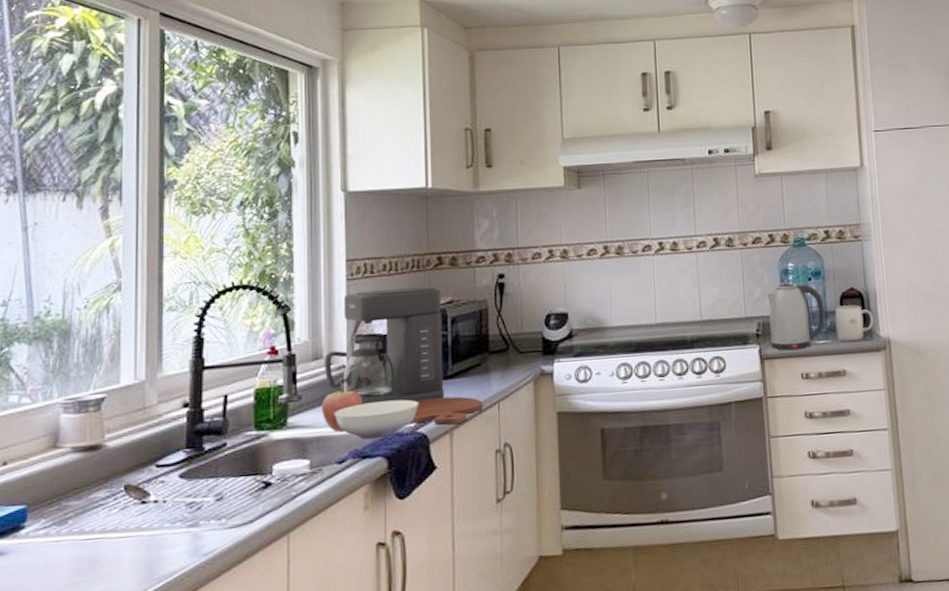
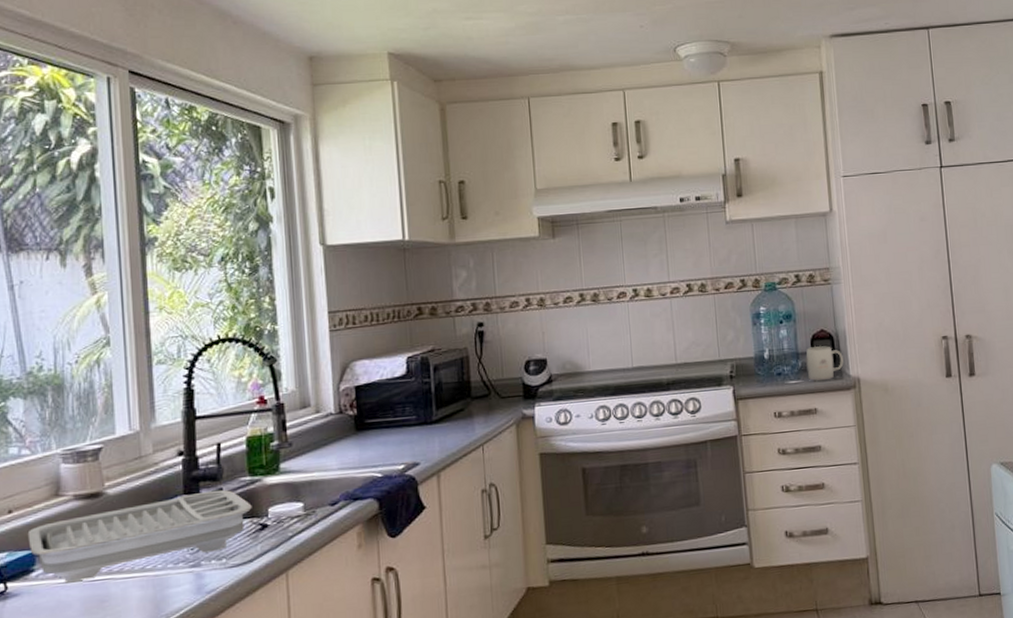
dish rack: none [20,444,256,542] -> present [27,489,252,583]
fruit: present [322,382,363,433] -> none [312,429,352,477]
coffee maker: present [325,286,444,405] -> none [312,336,430,450]
bowl: present [334,399,420,440] -> none [324,444,407,483]
cutting board: present [409,396,483,425] -> none [397,440,467,468]
kettle: present [766,282,825,351] -> none [739,325,796,391]

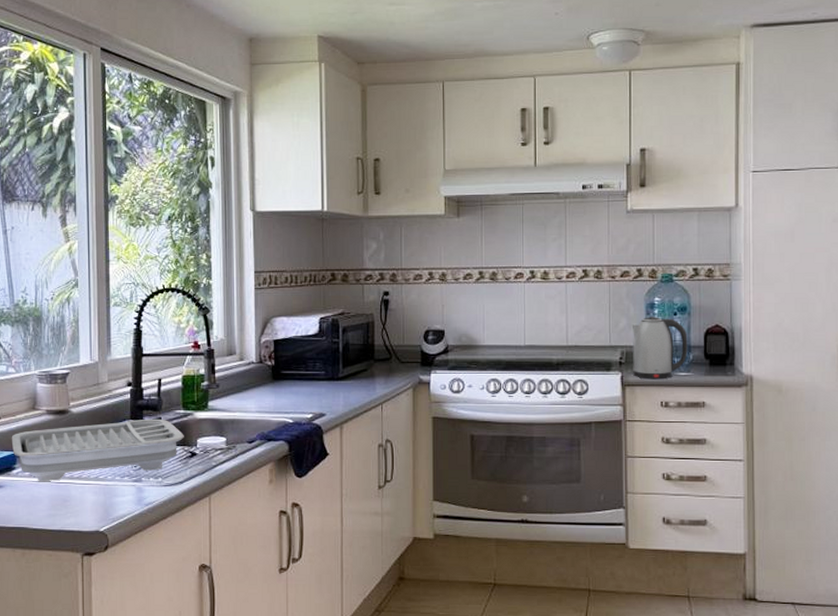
kettle: none [739,325,796,391] -> present [631,316,688,380]
mug: present [805,346,844,381] -> none [698,340,737,375]

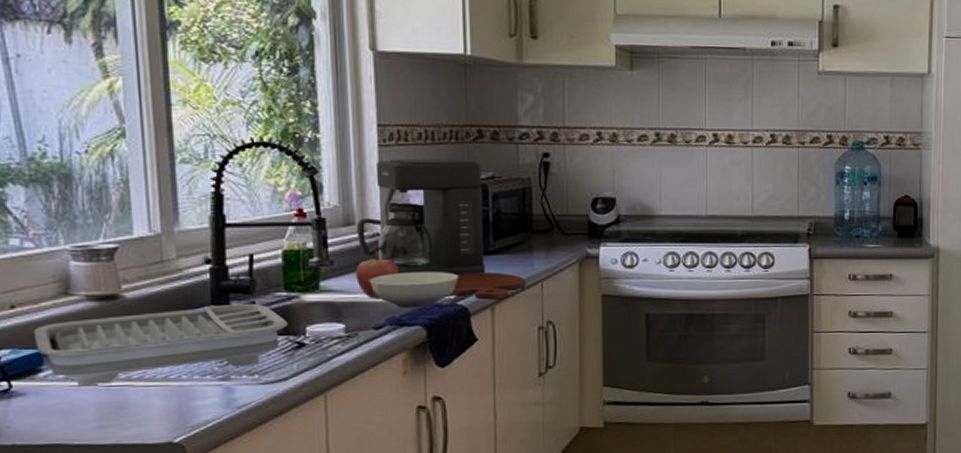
fruit: none [235,375,269,417] -> present [356,250,400,299]
coffee maker: none [237,298,335,397] -> present [357,159,485,274]
bowl: none [245,395,315,426] -> present [369,272,460,309]
cutting board: none [306,396,368,420] -> present [448,272,525,300]
kettle: present [631,316,688,380] -> none [821,185,877,252]

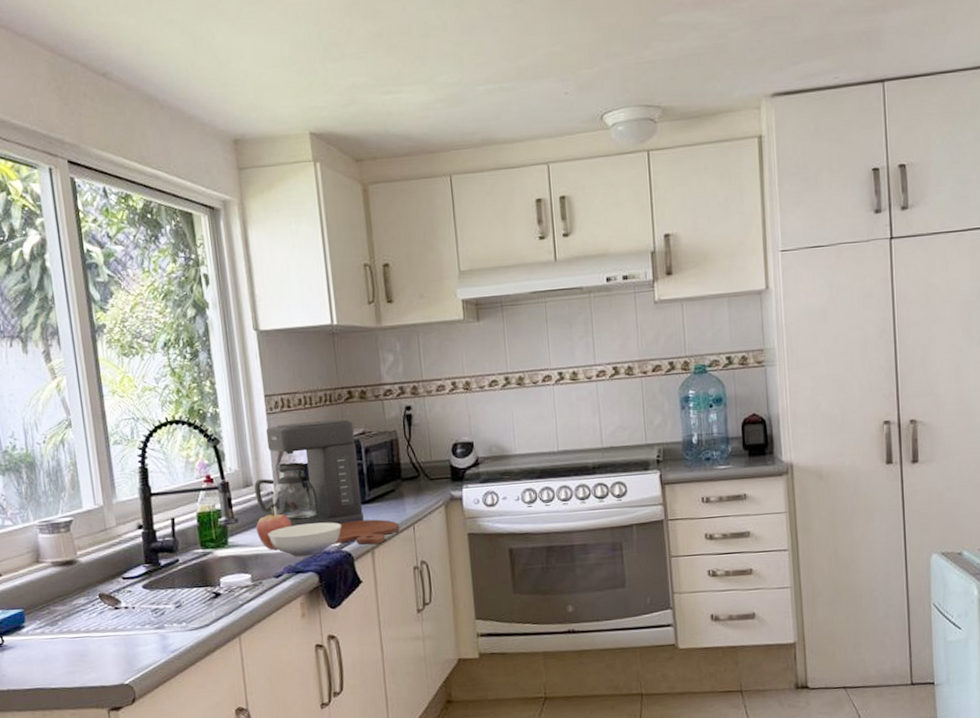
dish rack: present [33,303,288,386] -> none [16,560,206,639]

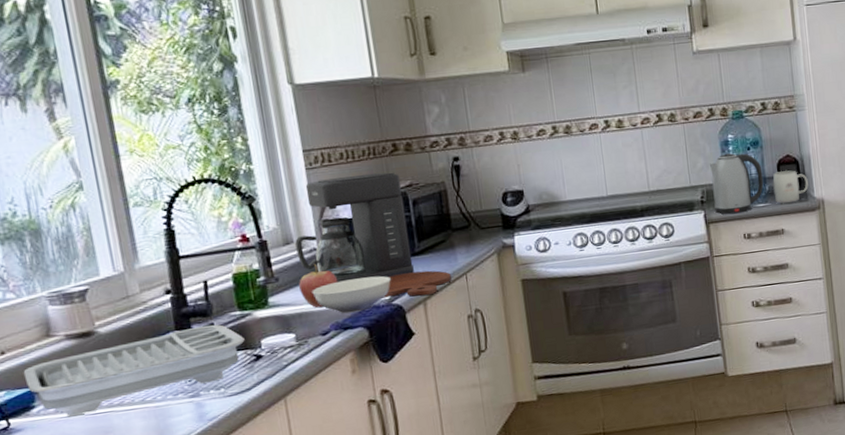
dish rack: none [16,560,206,639] -> present [23,324,245,417]
kettle: none [667,409,726,476] -> present [709,152,764,215]
mug: none [736,430,776,466] -> present [772,170,809,203]

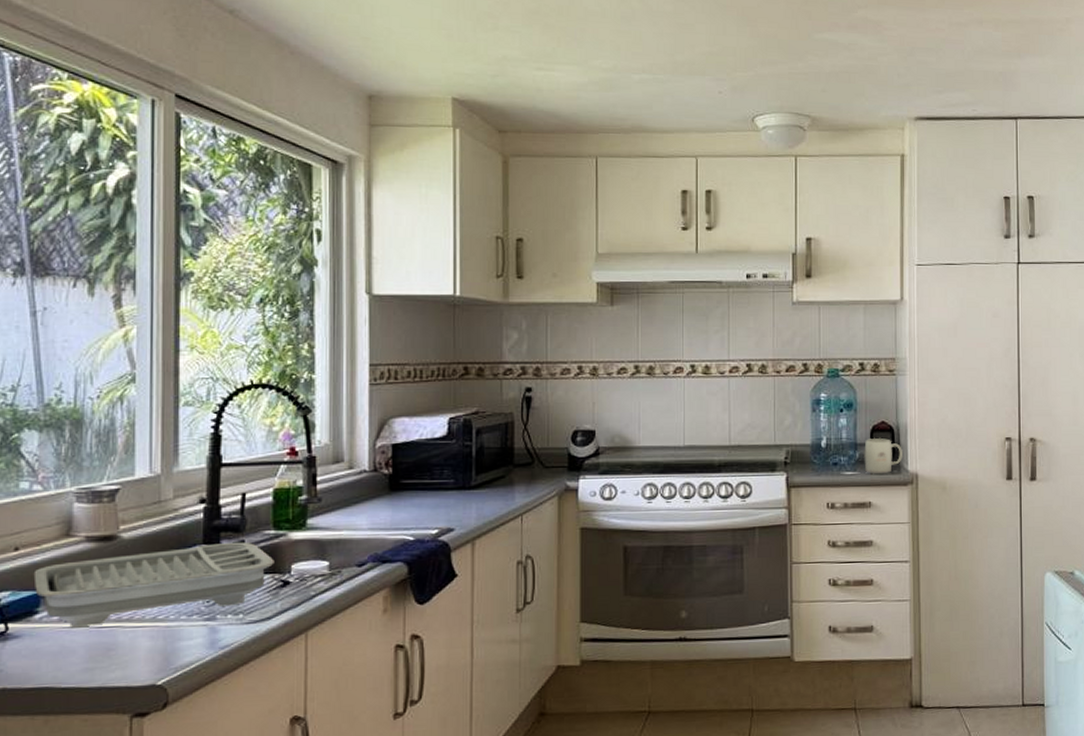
coffee maker: present [295,172,414,282] -> none [346,395,467,510]
fruit: present [299,263,338,309] -> none [342,486,384,536]
bowl: present [312,275,392,314] -> none [354,507,442,545]
cutting board: present [383,270,451,298] -> none [430,507,505,535]
kettle: present [709,152,764,215] -> none [797,412,854,480]

